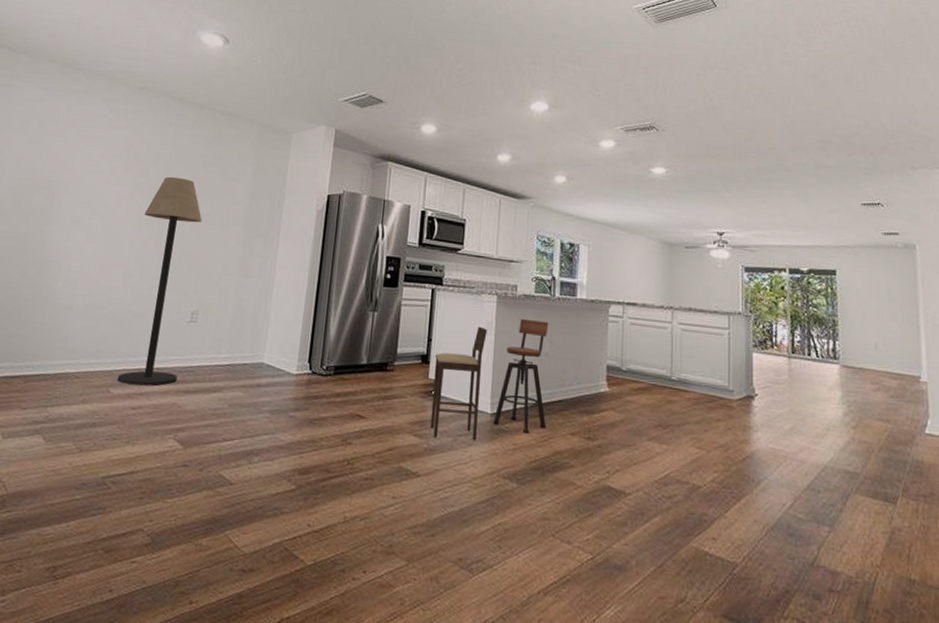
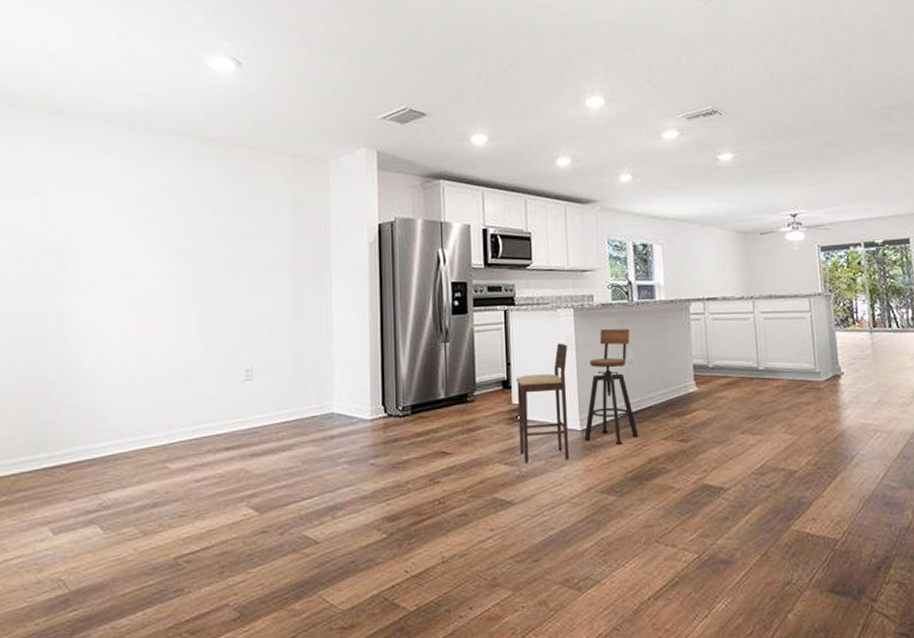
floor lamp: present [117,176,202,386] -> none [173,224,242,457]

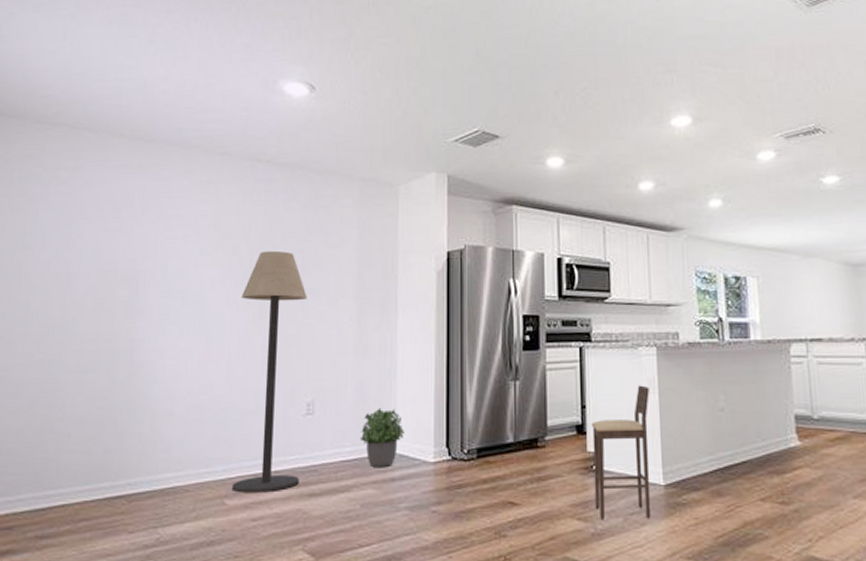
floor lamp: none [173,224,242,457] -> present [231,250,307,493]
potted plant: none [298,371,343,427] -> present [359,408,405,468]
bar stool: present [584,328,639,445] -> none [668,370,732,504]

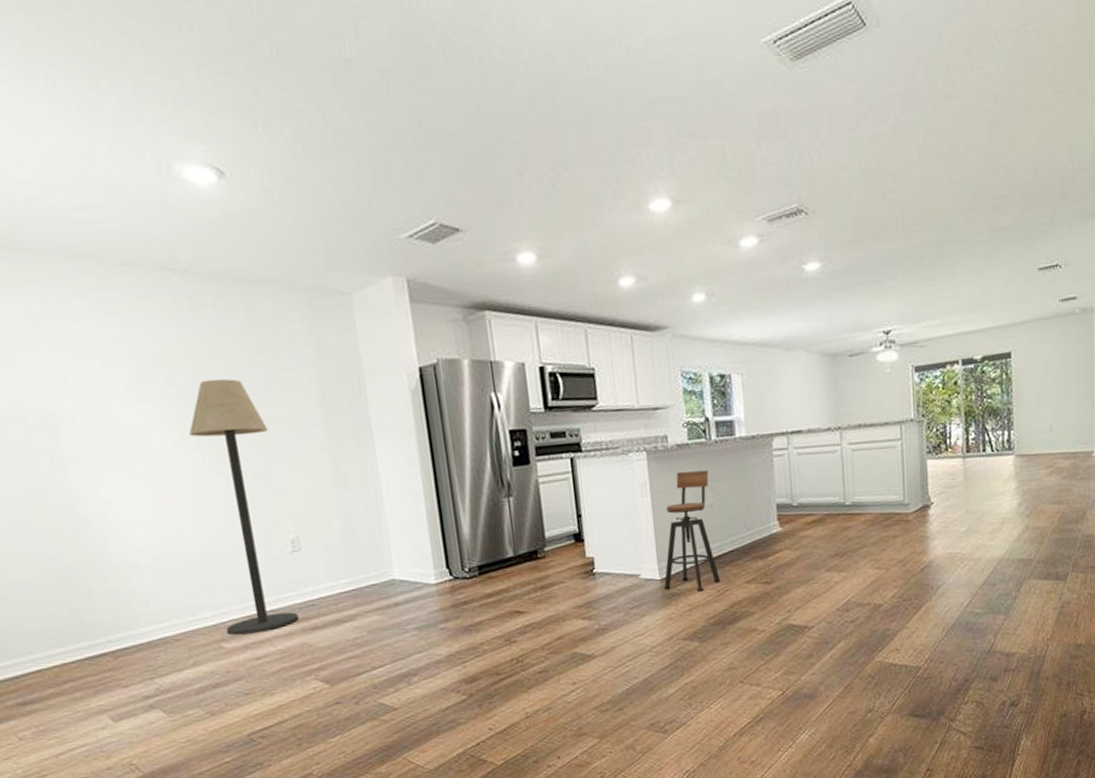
potted plant: present [359,408,405,468] -> none [354,537,402,596]
bar stool: present [591,385,651,521] -> none [587,490,649,618]
bar stool: none [668,370,732,504] -> present [664,470,721,592]

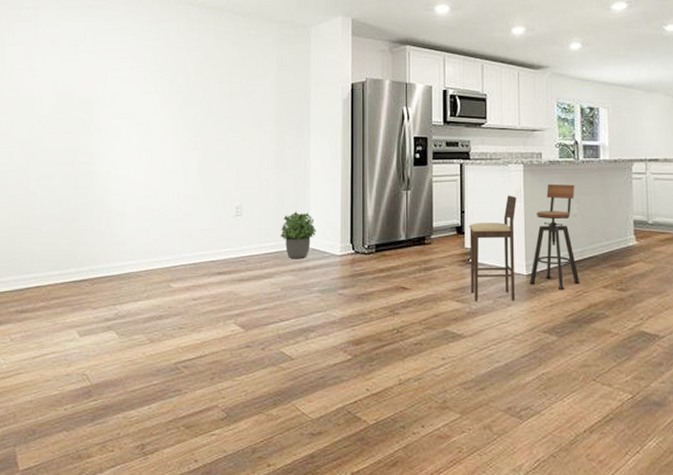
floor lamp: present [189,378,299,636] -> none [175,80,235,278]
potted plant: none [354,537,402,596] -> present [279,211,317,259]
bar stool: none [587,490,649,618] -> present [468,195,517,303]

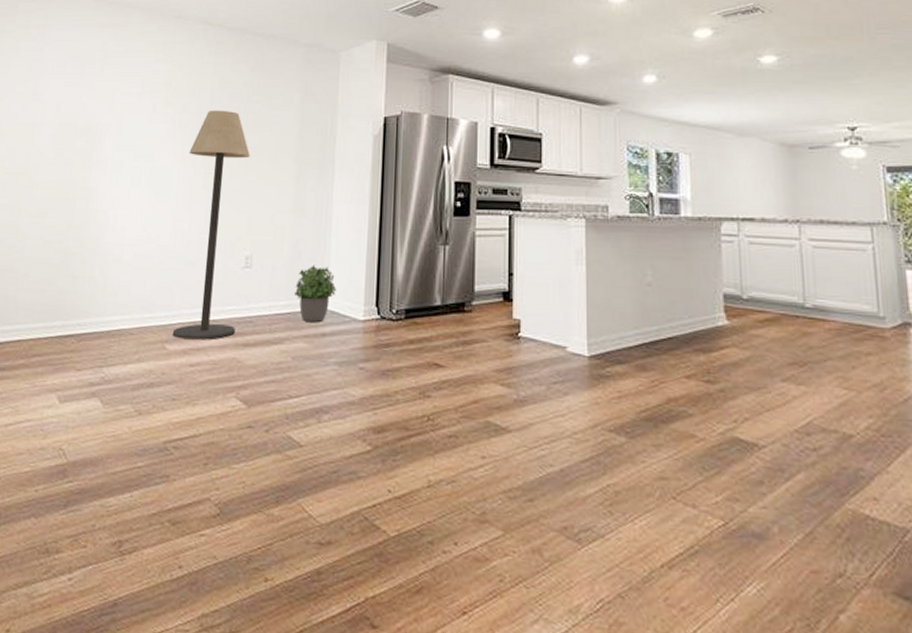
floor lamp: none [175,80,235,278] -> present [172,110,250,340]
bar stool: present [468,195,517,303] -> none [517,256,577,389]
bar stool: present [529,183,580,290] -> none [592,243,656,378]

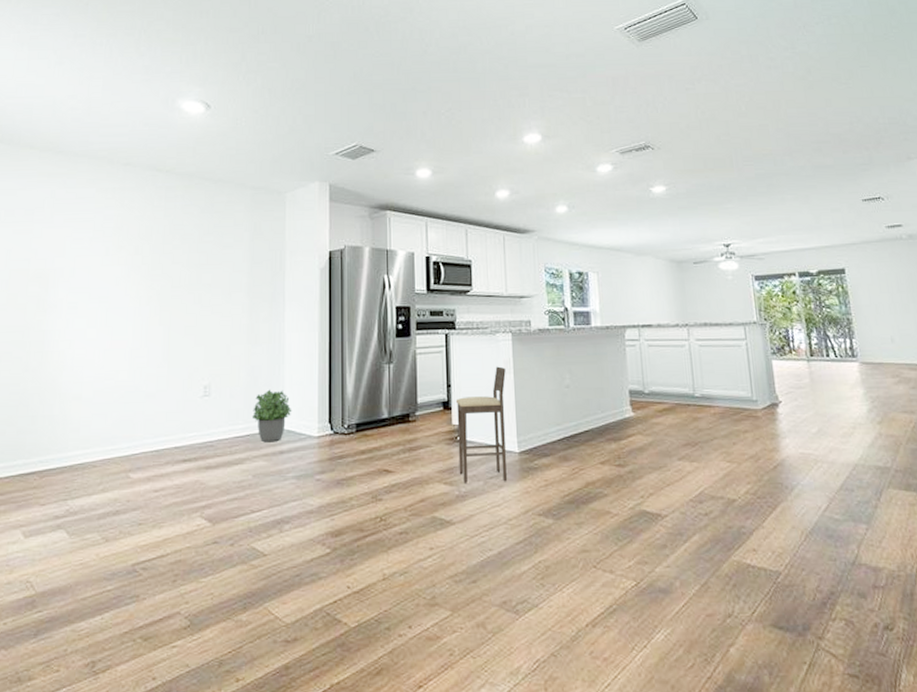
floor lamp: present [172,110,250,340] -> none [135,250,204,467]
bar stool: none [517,256,577,389] -> present [455,366,507,485]

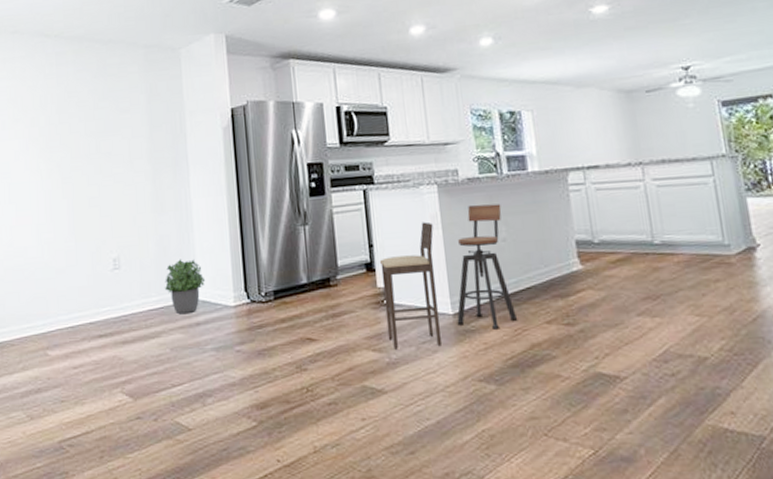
bar stool: none [522,353,576,468] -> present [457,204,518,330]

